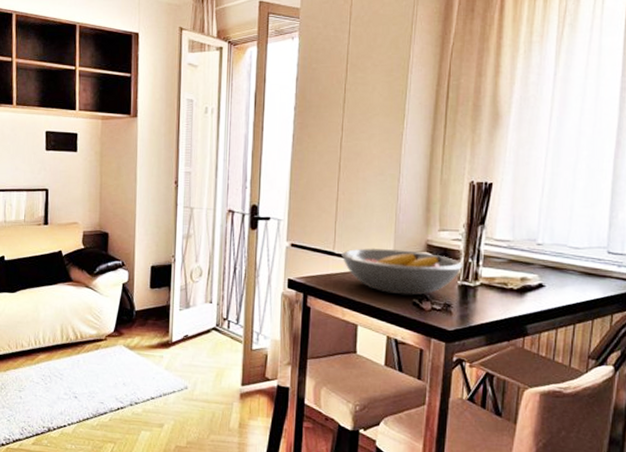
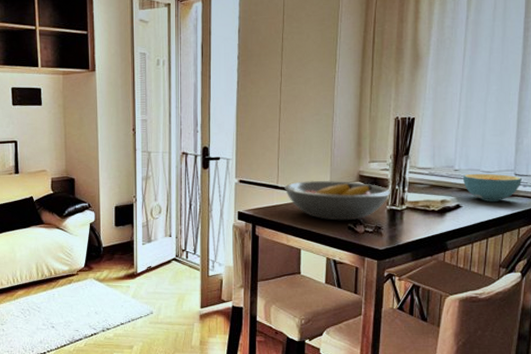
cereal bowl: none [546,249,616,284] -> present [462,173,522,203]

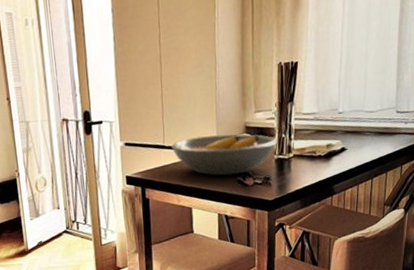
cereal bowl: present [462,173,522,203] -> none [346,113,403,142]

